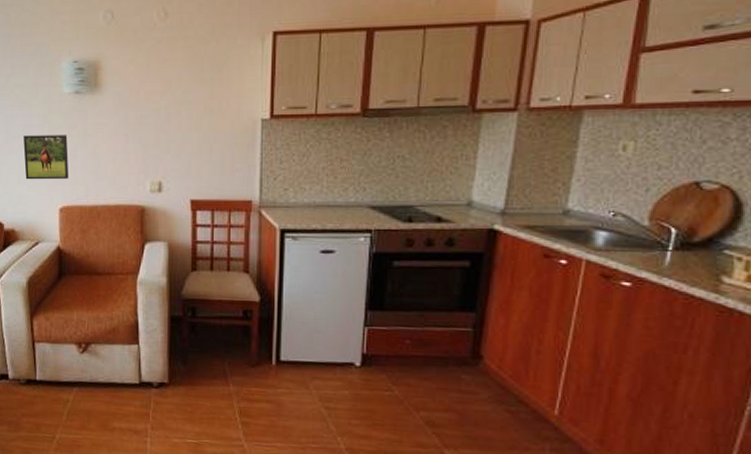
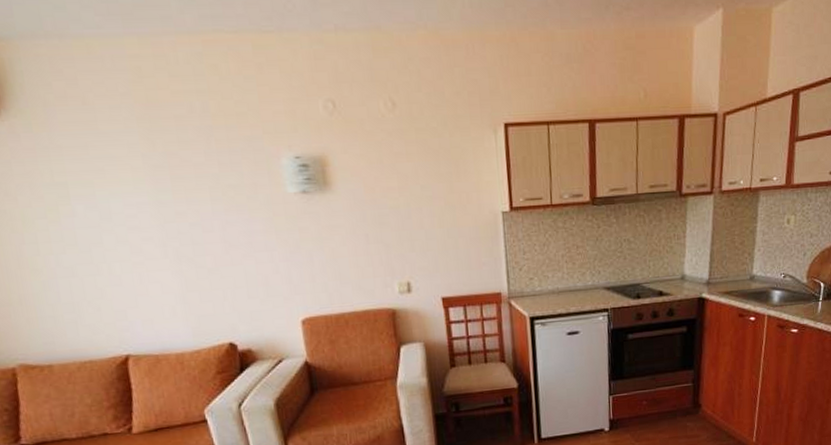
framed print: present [23,135,69,180] -> none [246,240,308,293]

